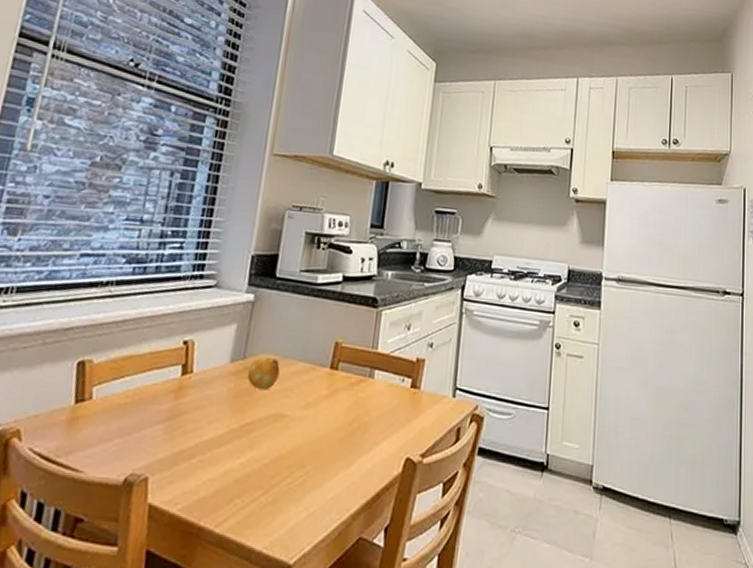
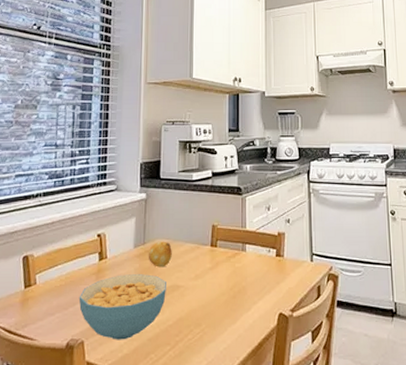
cereal bowl: none [147,395,268,479] -> present [78,274,166,340]

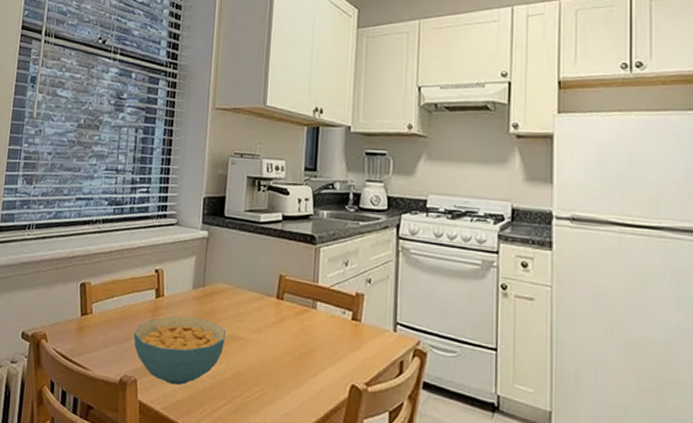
fruit: present [148,241,172,268] -> none [207,285,233,315]

